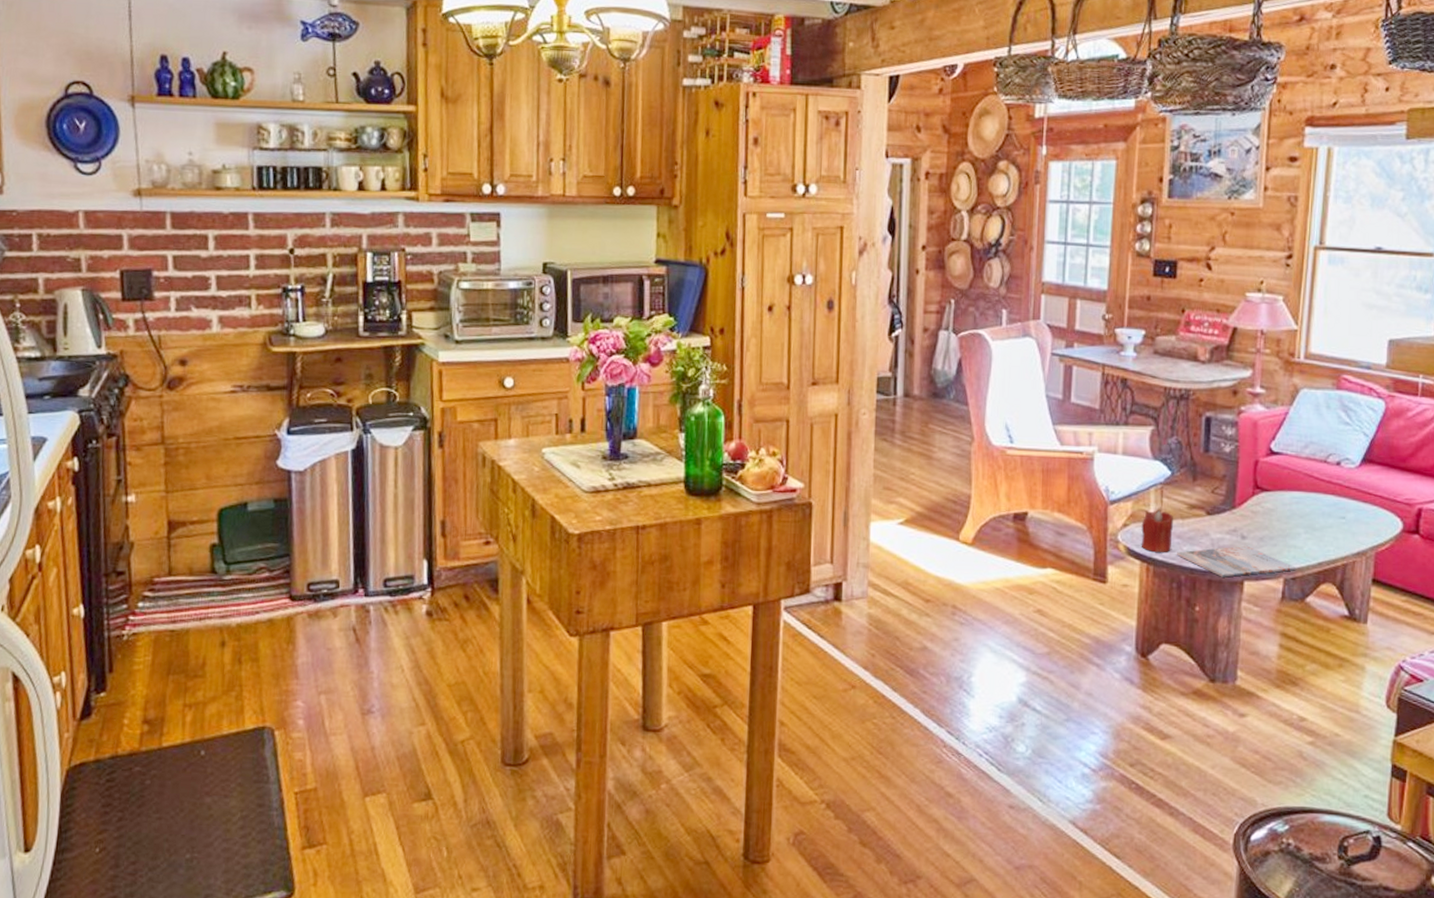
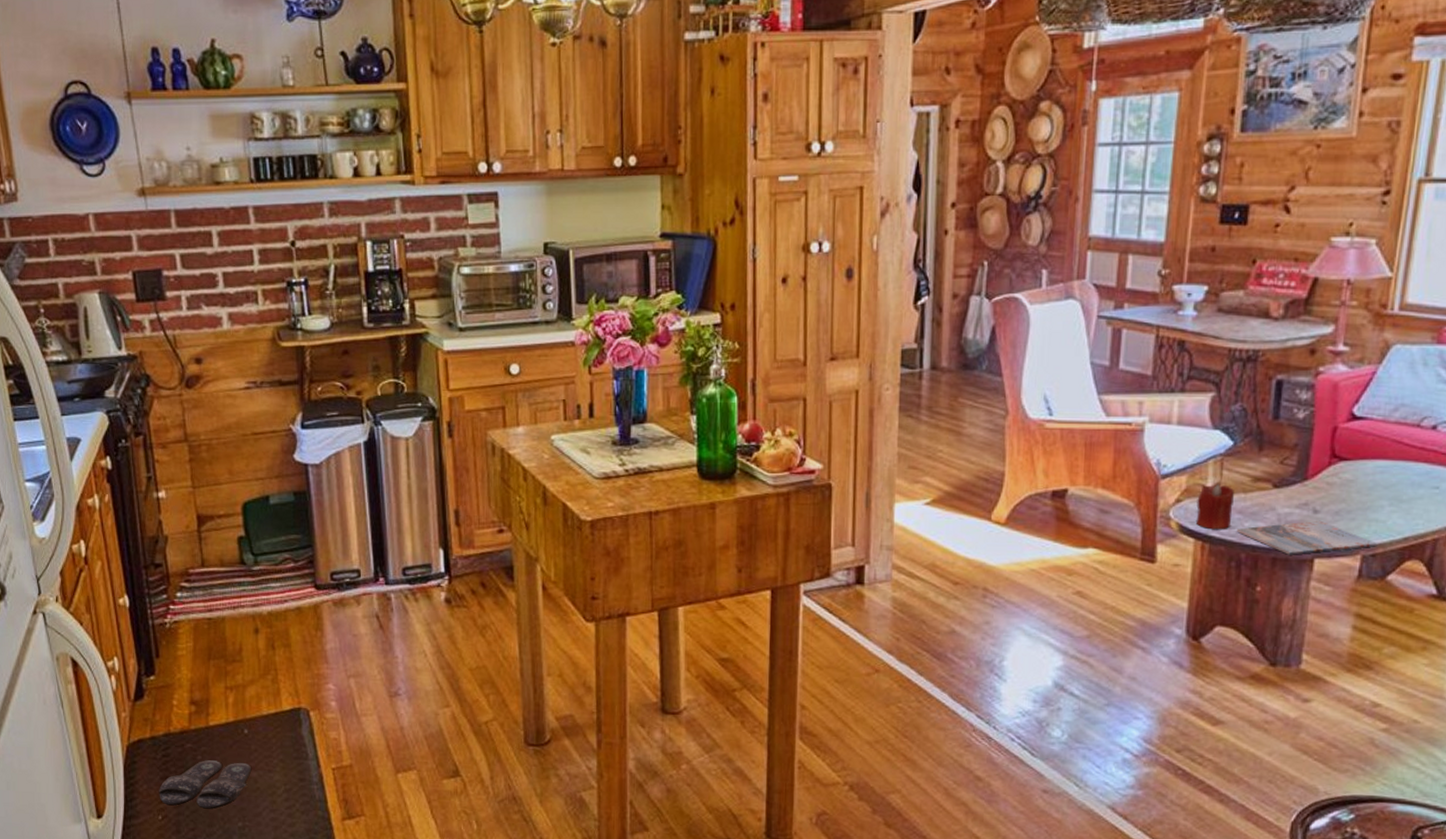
slippers: none [98,785,206,839] -> present [159,760,252,808]

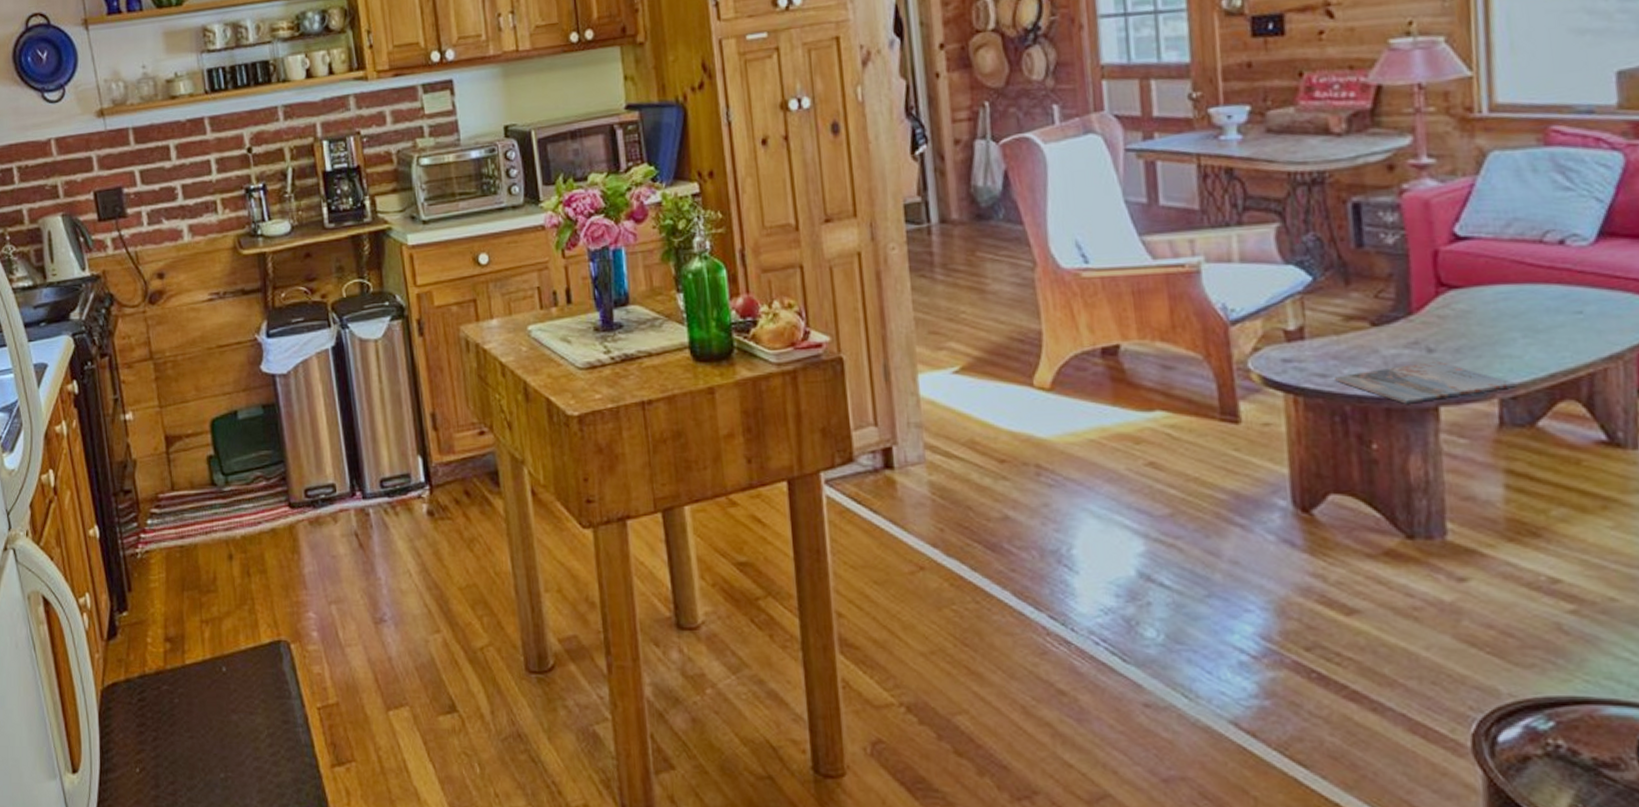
slippers: present [159,760,252,808] -> none [135,703,232,758]
candle: present [1195,484,1234,530] -> none [1279,326,1326,381]

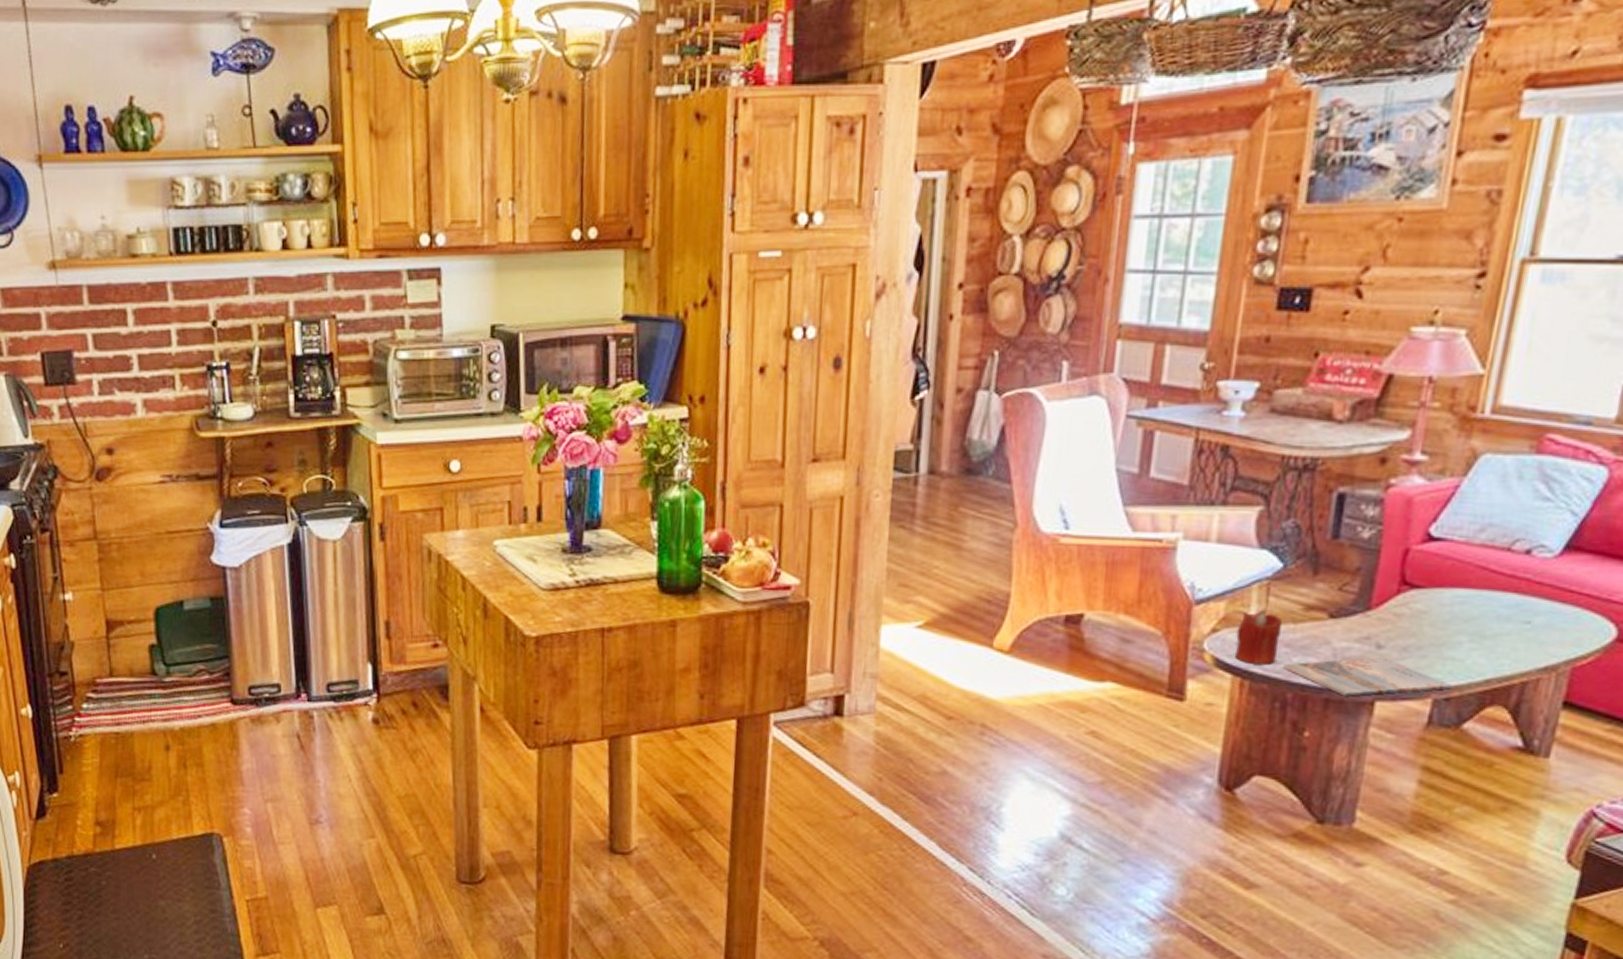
candle: none [1279,326,1326,381] -> present [1234,612,1282,665]

